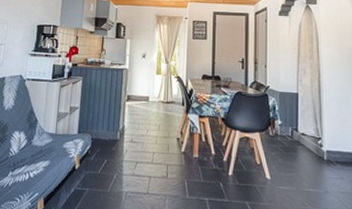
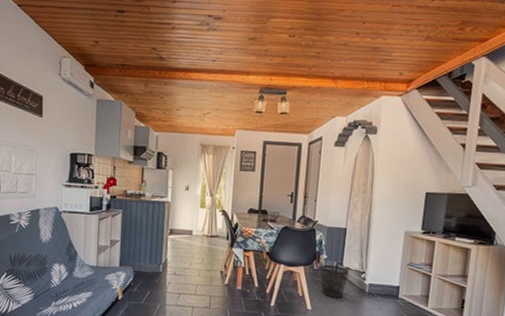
wastebasket: none [276,131,305,167] -> present [320,265,349,298]

